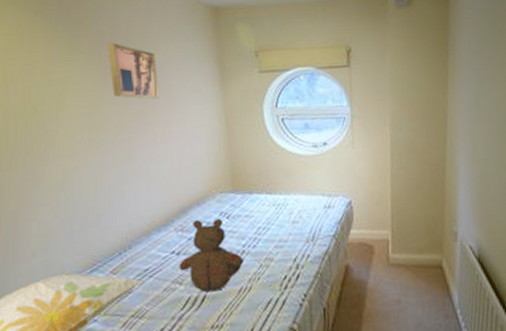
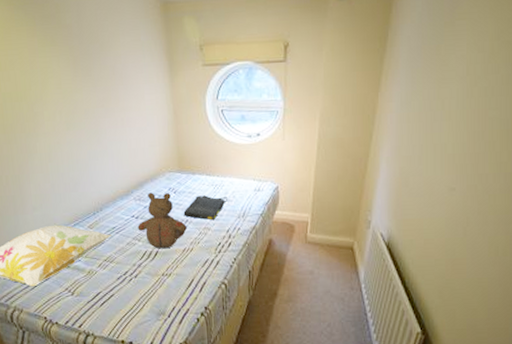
wall art: present [106,42,160,100] -> none [74,35,120,89]
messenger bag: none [239,218,294,249] -> present [183,195,229,221]

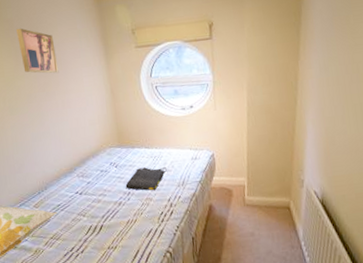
wall art: none [74,35,120,89] -> present [15,28,59,74]
teddy bear: present [137,193,187,249] -> none [82,168,130,222]

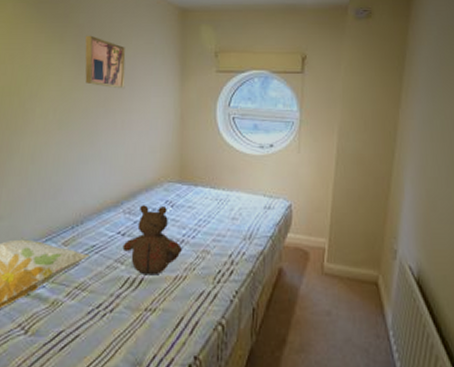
teddy bear: none [82,168,130,222] -> present [122,205,182,276]
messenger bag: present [125,167,168,191] -> none [179,211,234,242]

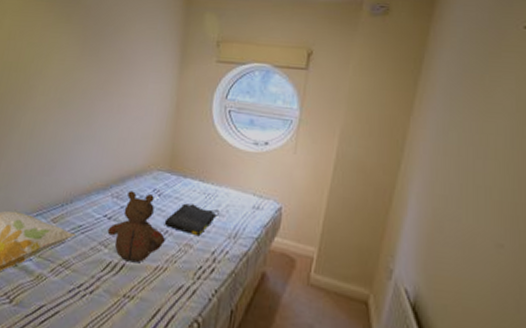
wall art: present [85,35,126,89] -> none [87,16,128,73]
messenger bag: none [179,211,234,242] -> present [164,203,221,237]

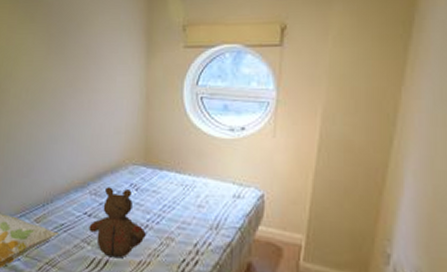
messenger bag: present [164,203,221,237] -> none [144,196,200,229]

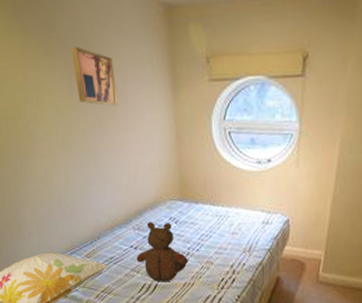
wall art: none [53,13,92,68] -> present [70,46,118,107]

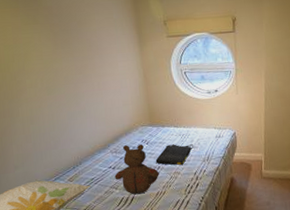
wall art: present [70,46,118,107] -> none [54,15,96,58]
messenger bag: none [185,227,234,254] -> present [155,144,194,166]

